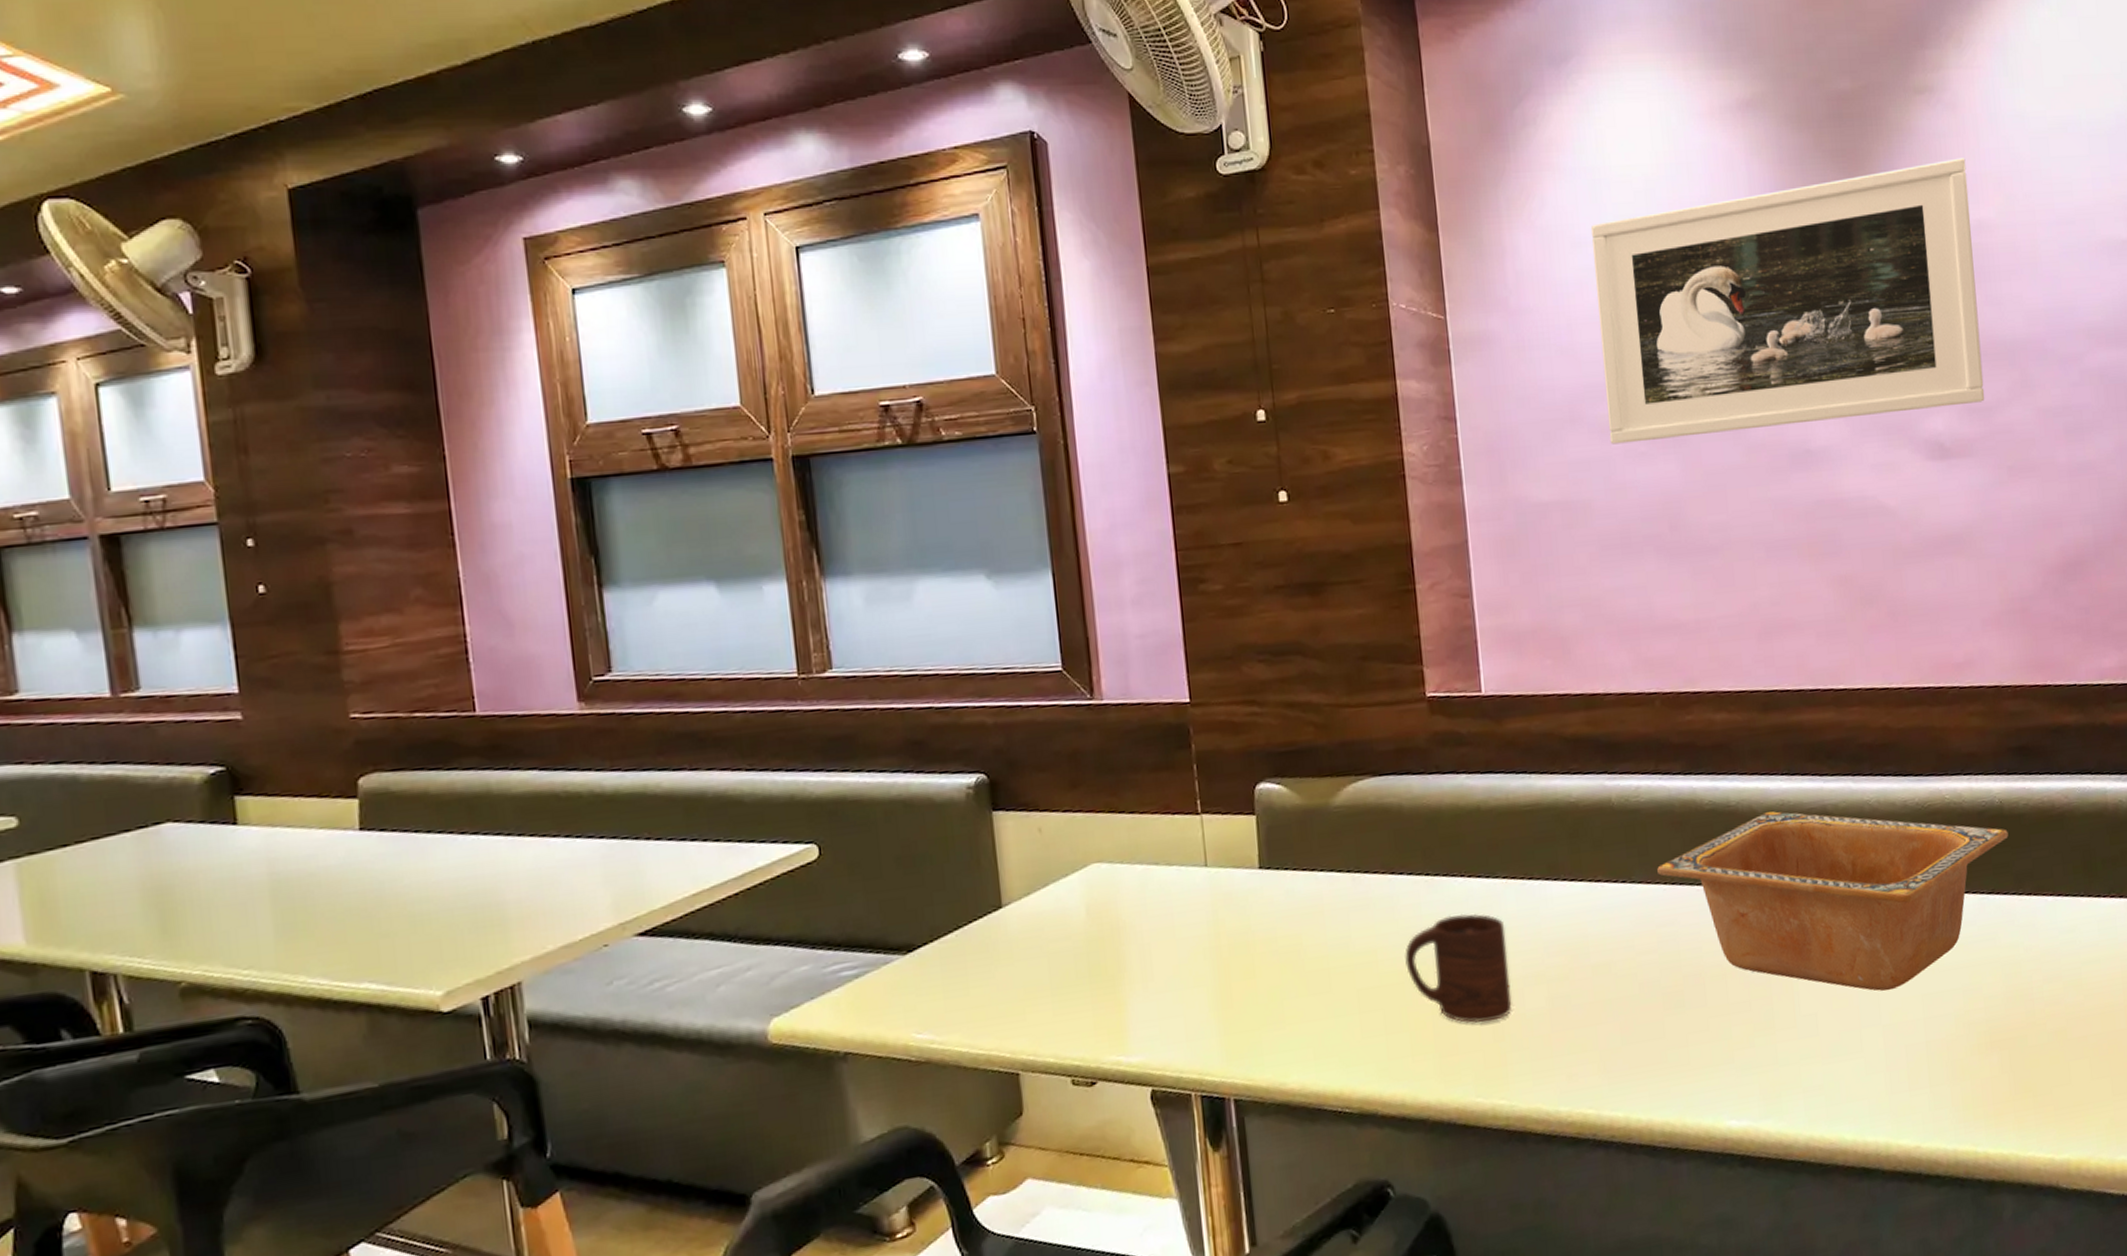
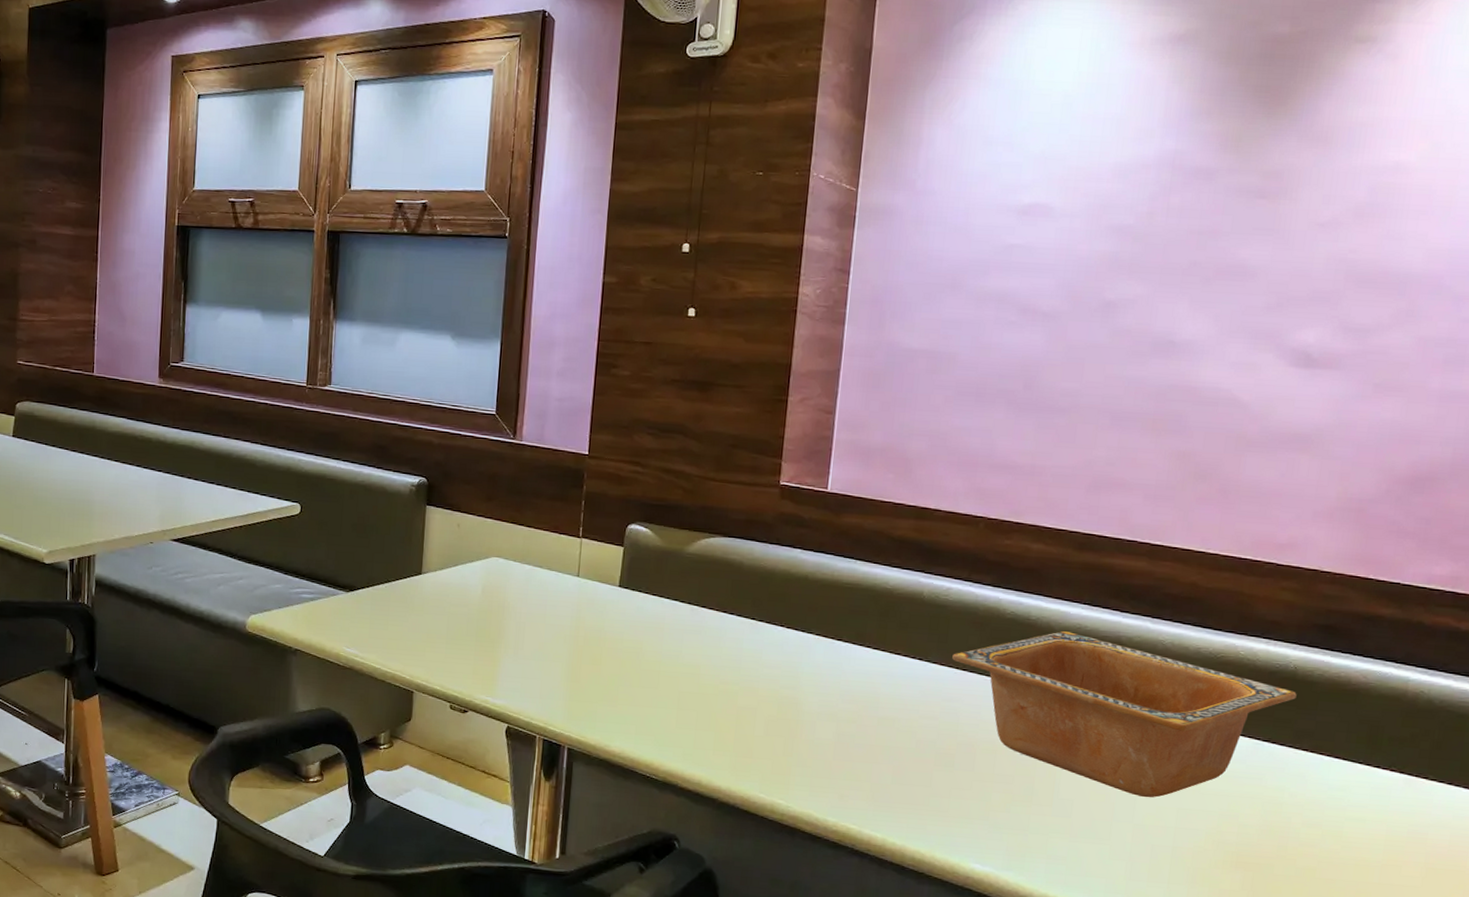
cup: present [1405,913,1512,1023] -> none [722,653,810,740]
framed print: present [1591,158,1985,445] -> none [984,104,1396,324]

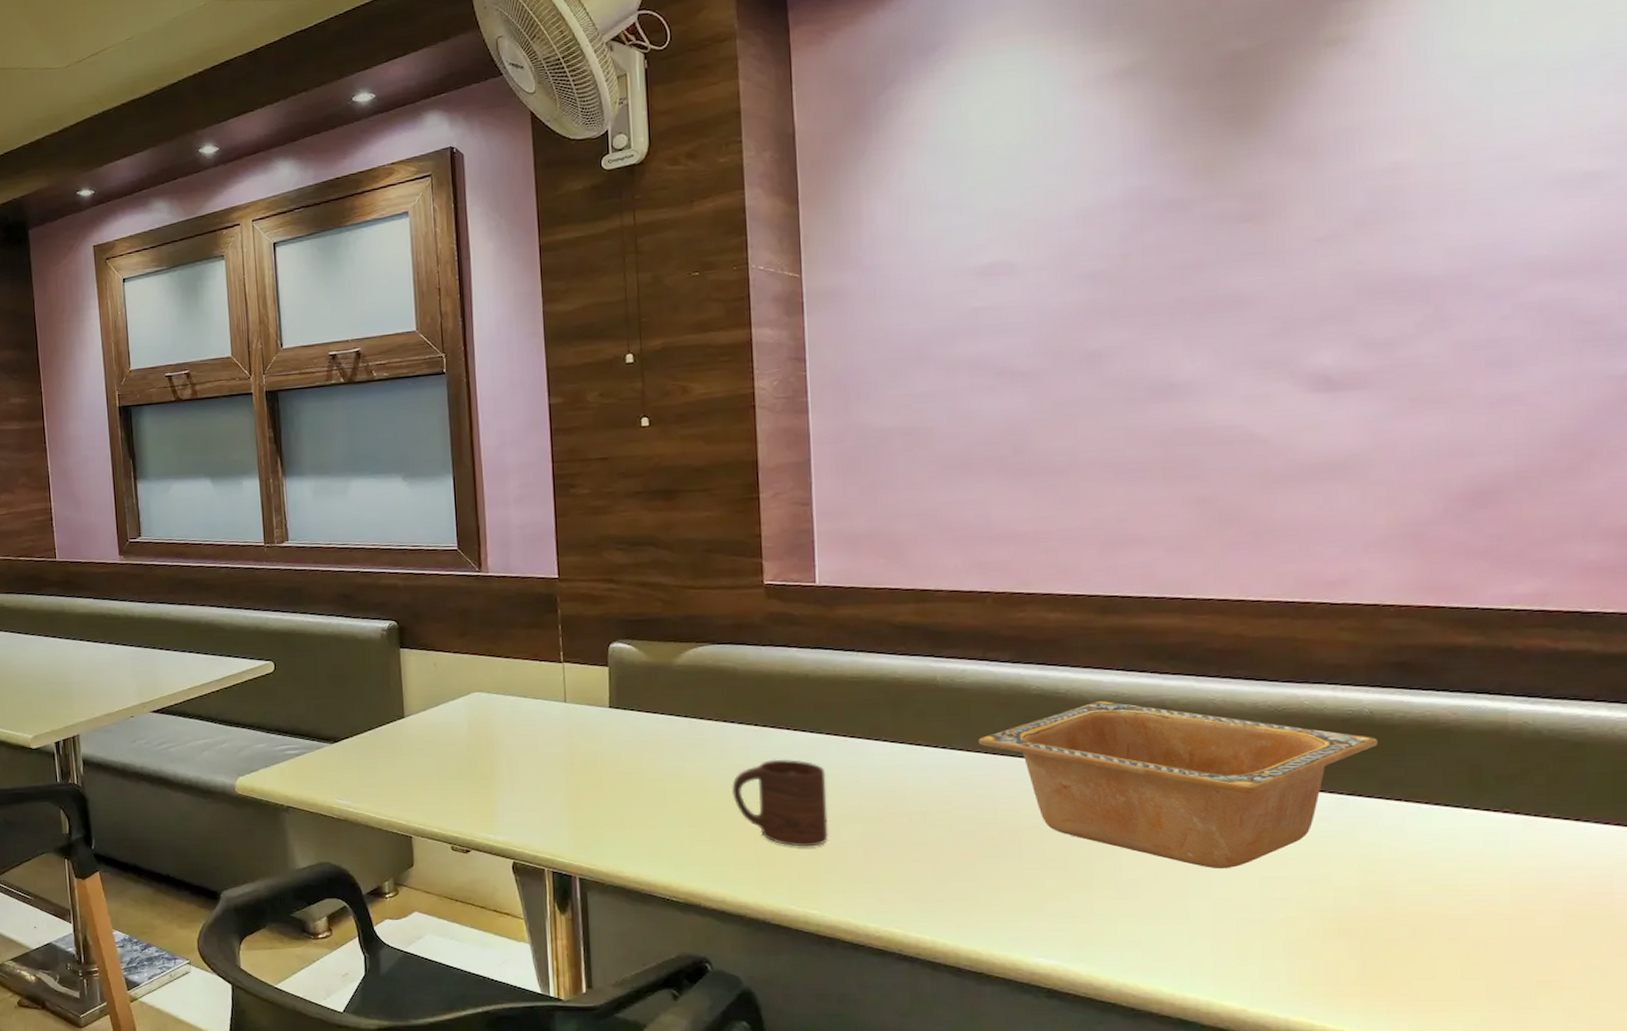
cup: none [722,653,810,740] -> present [732,759,828,847]

